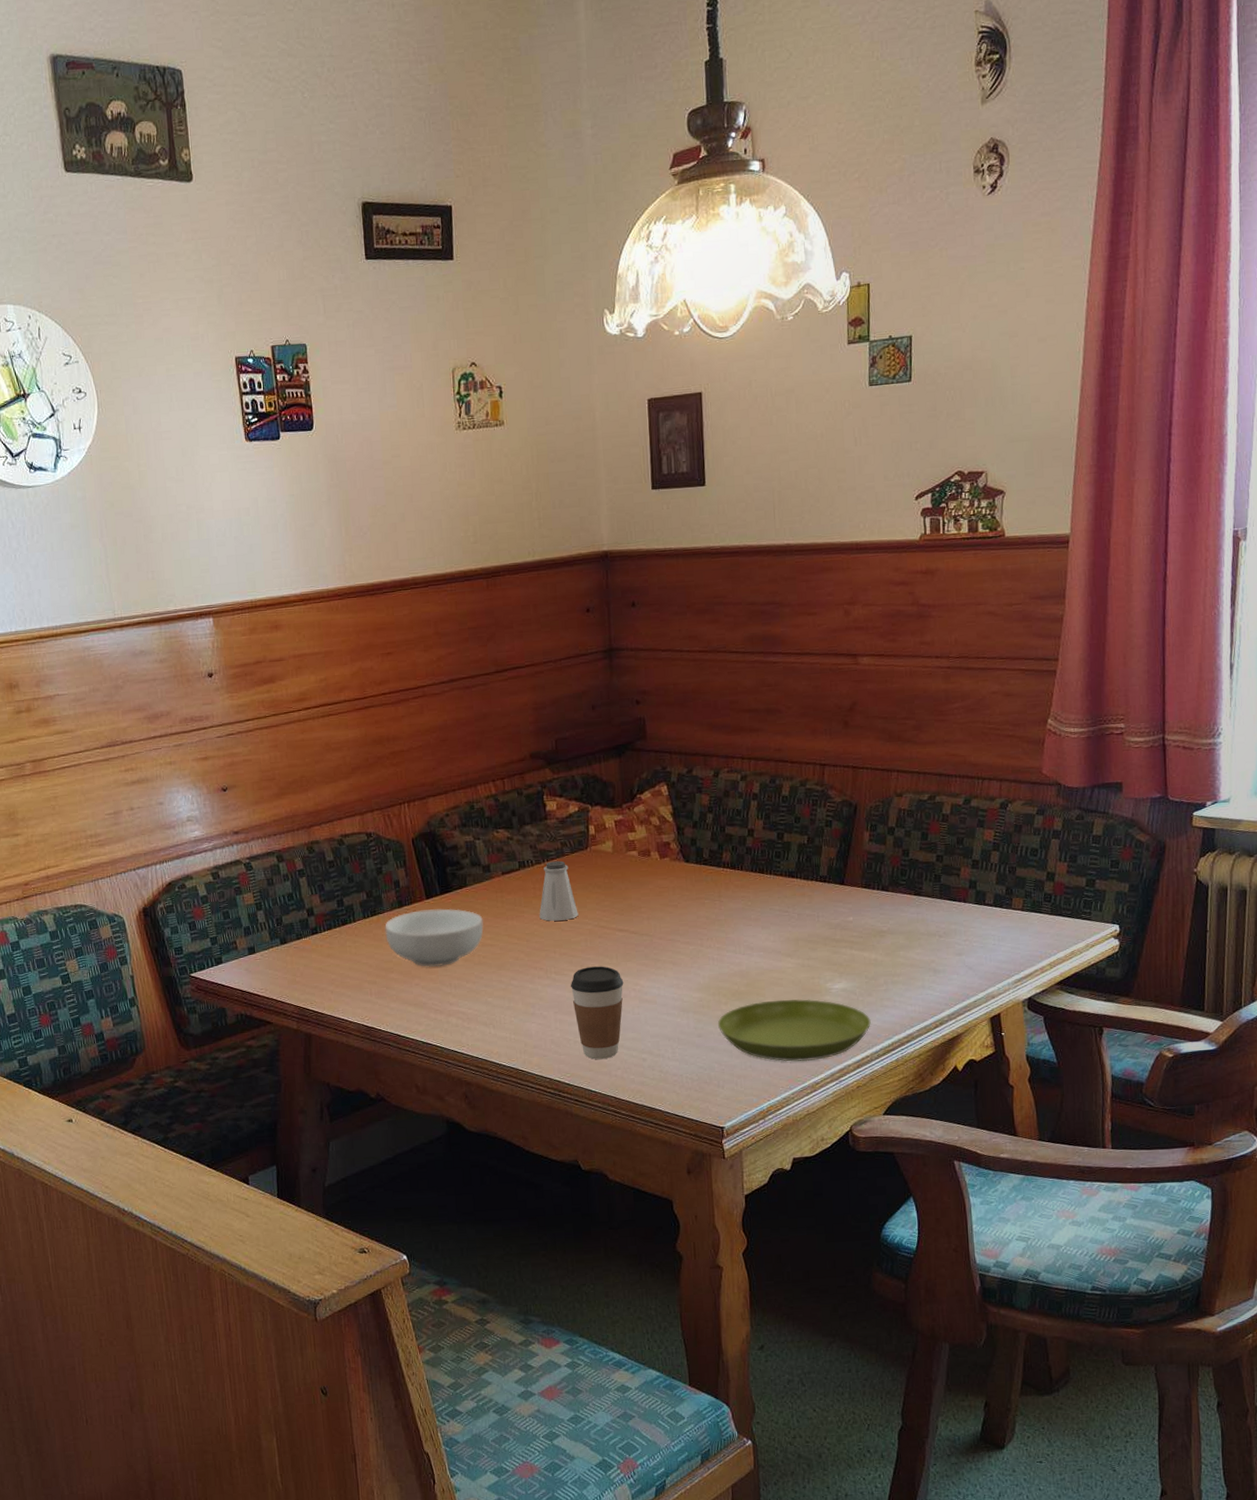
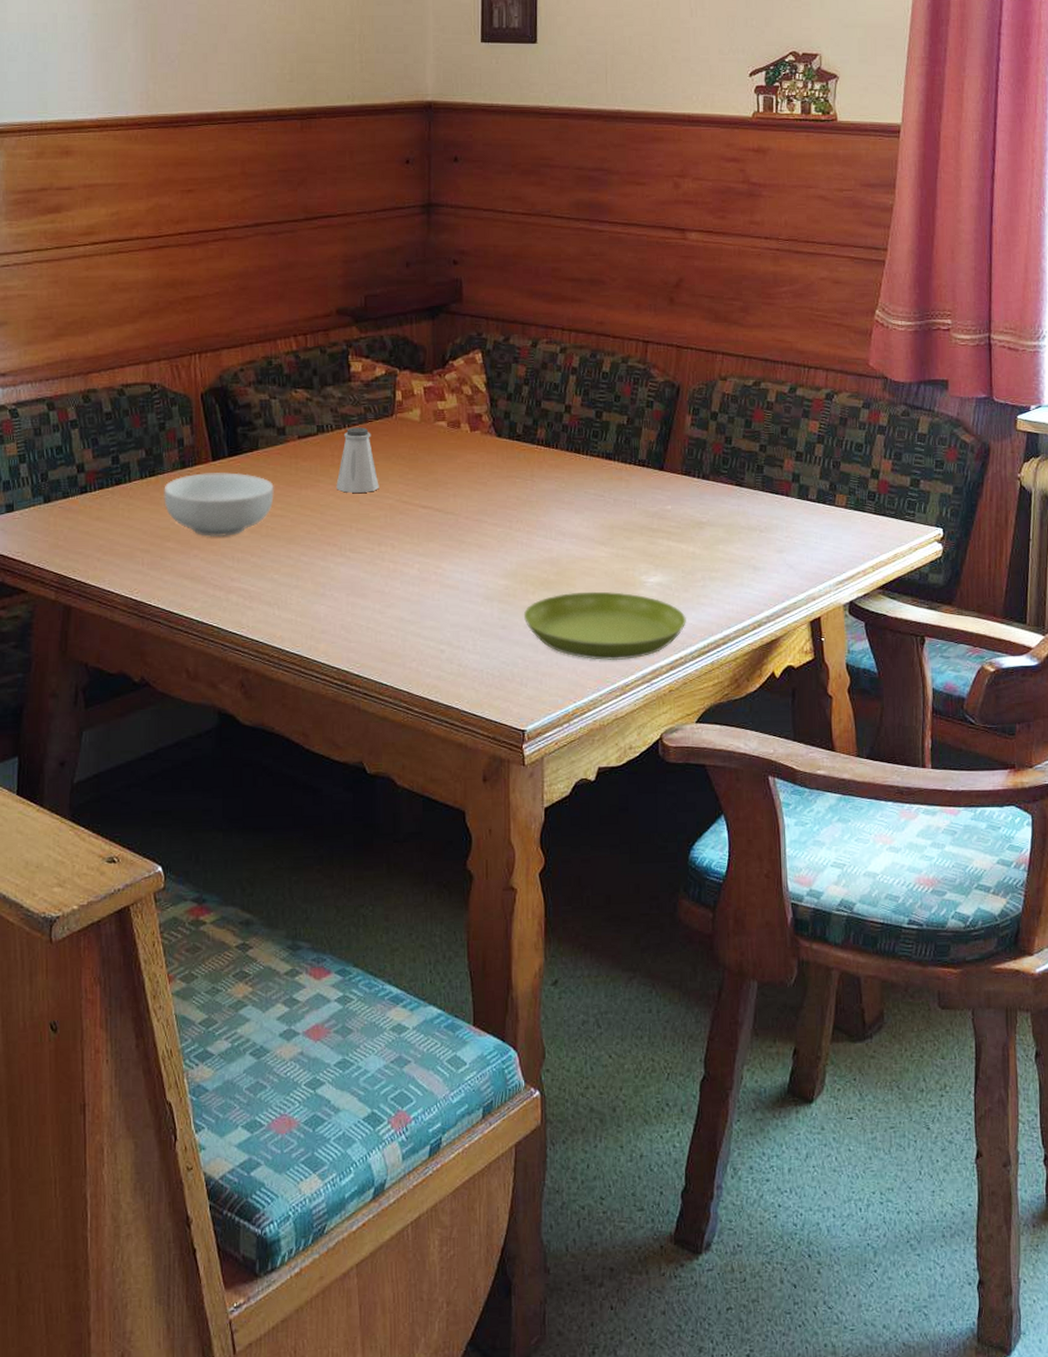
coffee cup: present [570,966,624,1059] -> none [365,545,425,649]

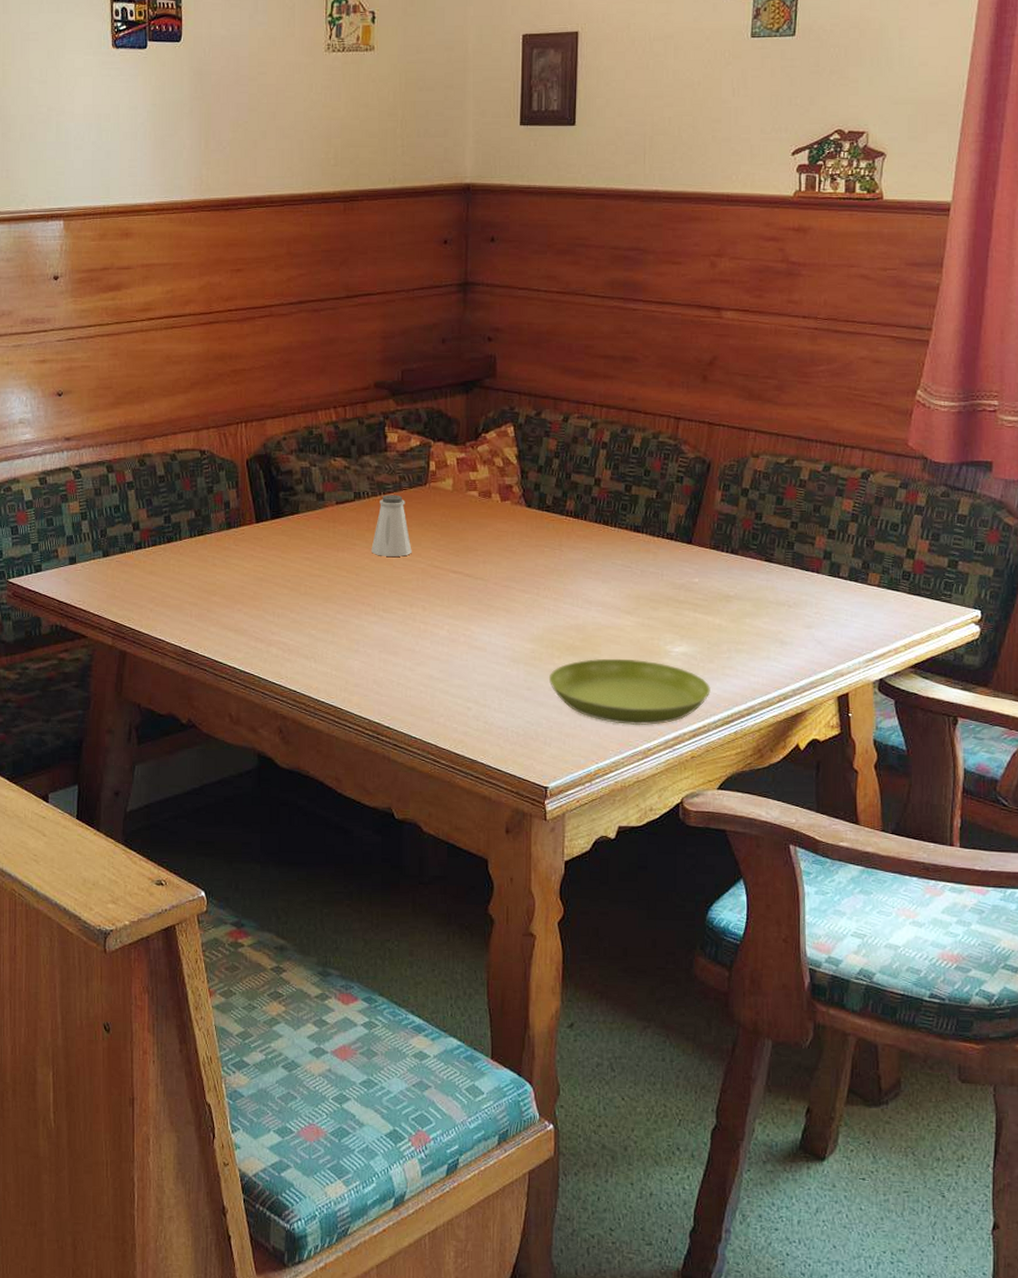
cereal bowl: present [164,472,274,538] -> none [211,534,313,594]

